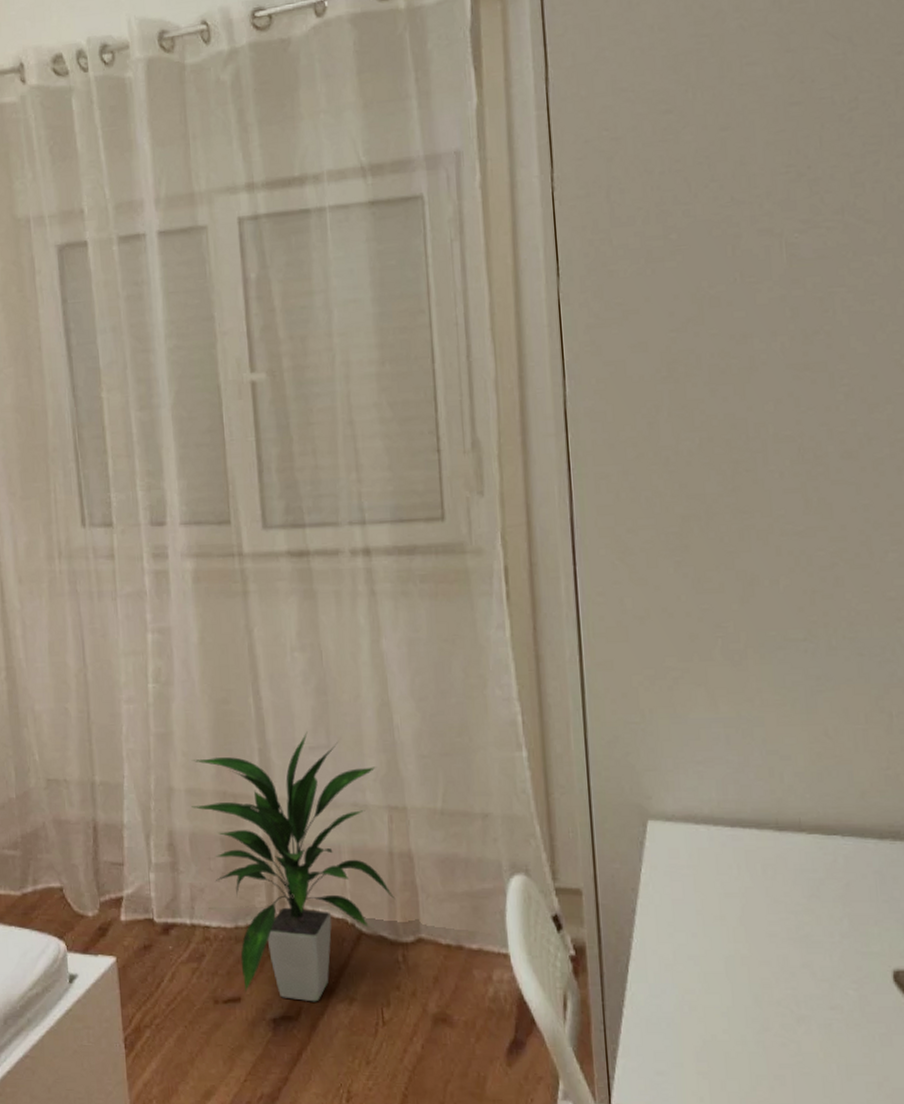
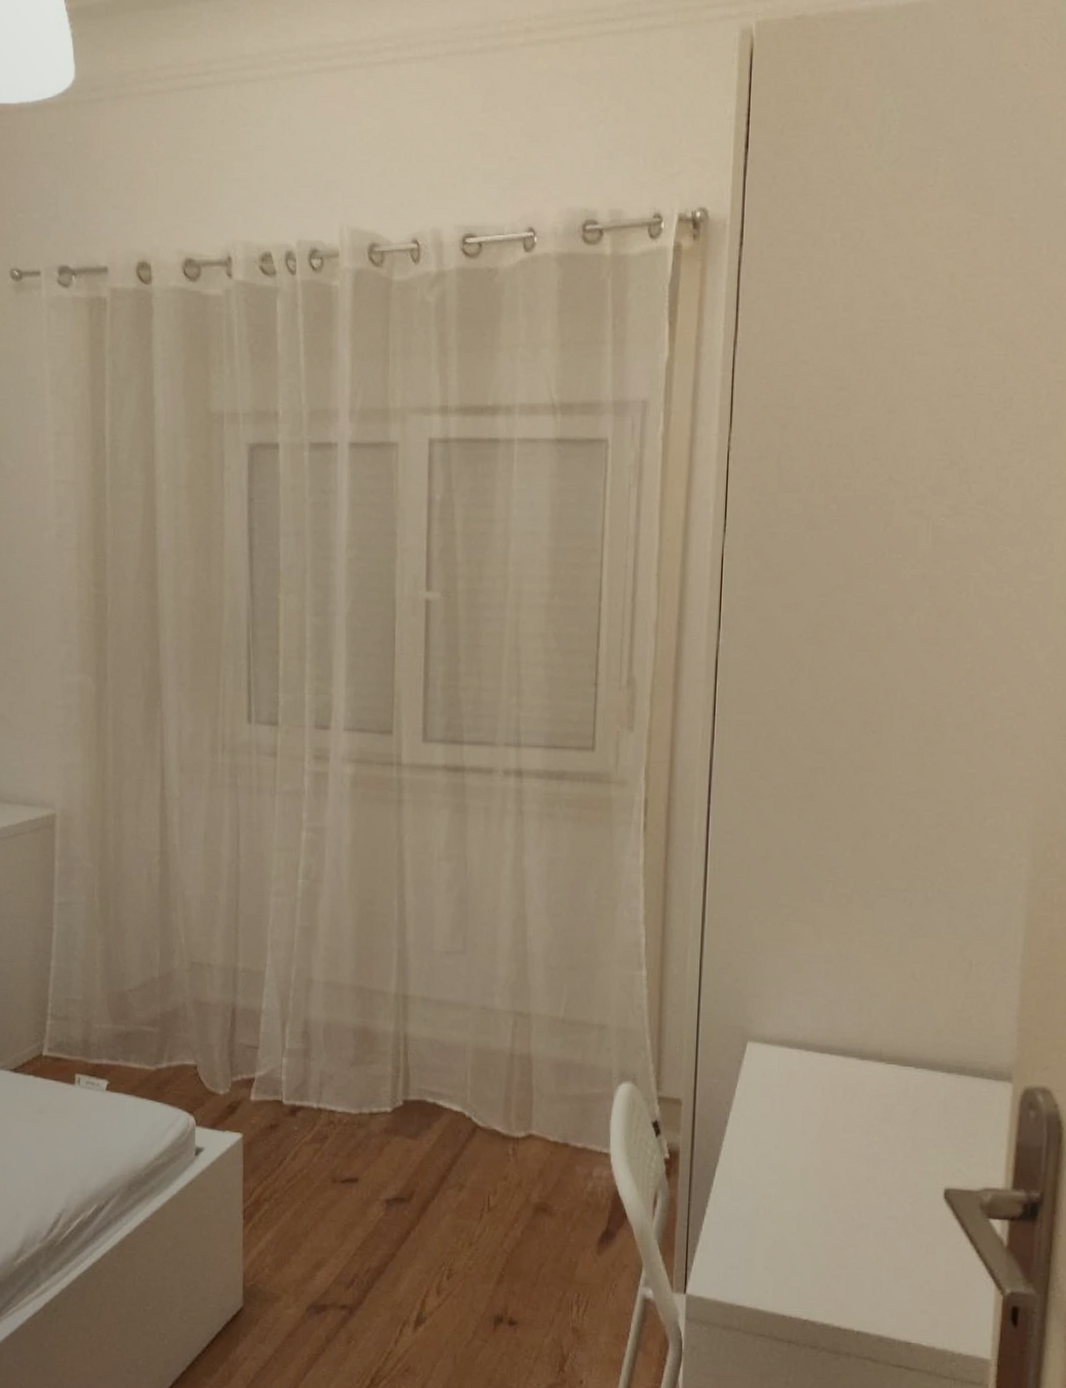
indoor plant: present [191,731,396,1002] -> none [329,936,512,1187]

